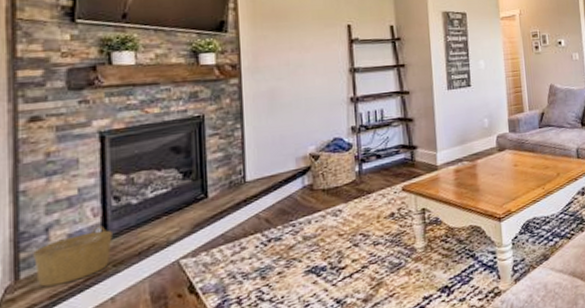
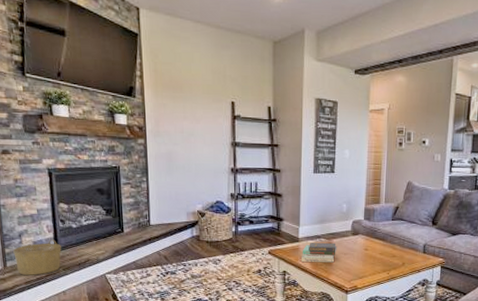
books: none [441,165,484,194] -> present [300,243,338,263]

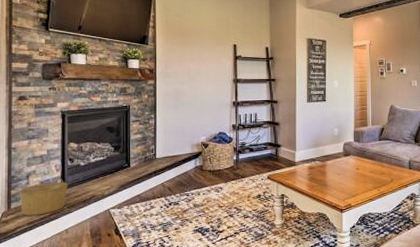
books: present [300,243,338,263] -> none [297,165,331,185]

